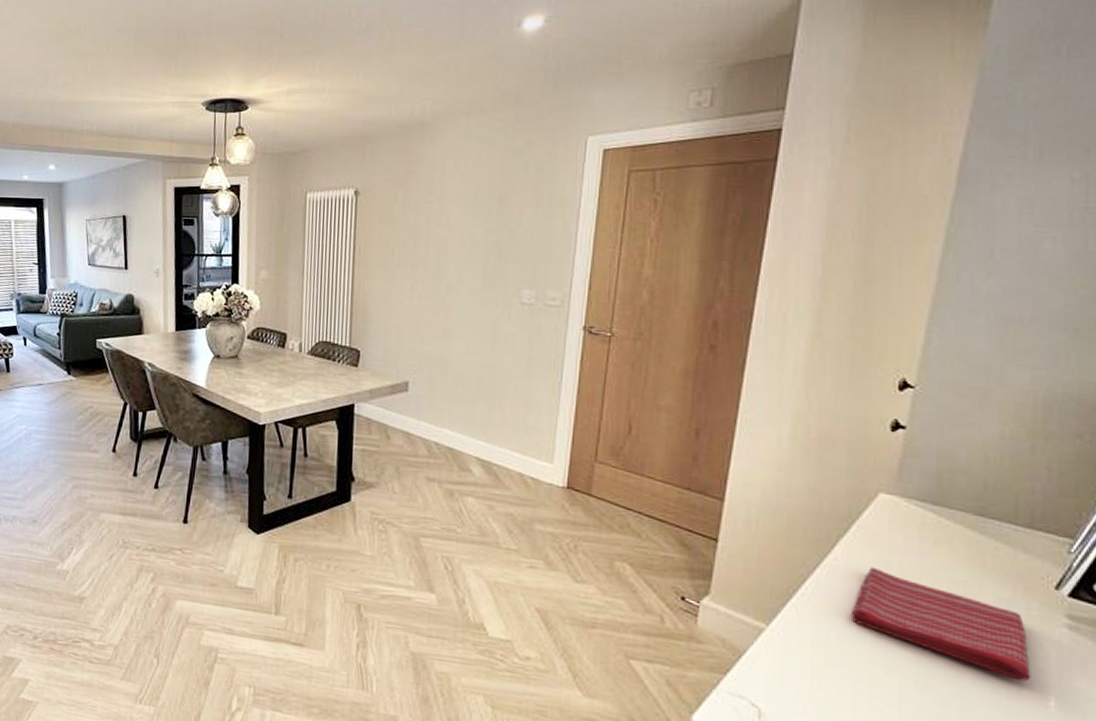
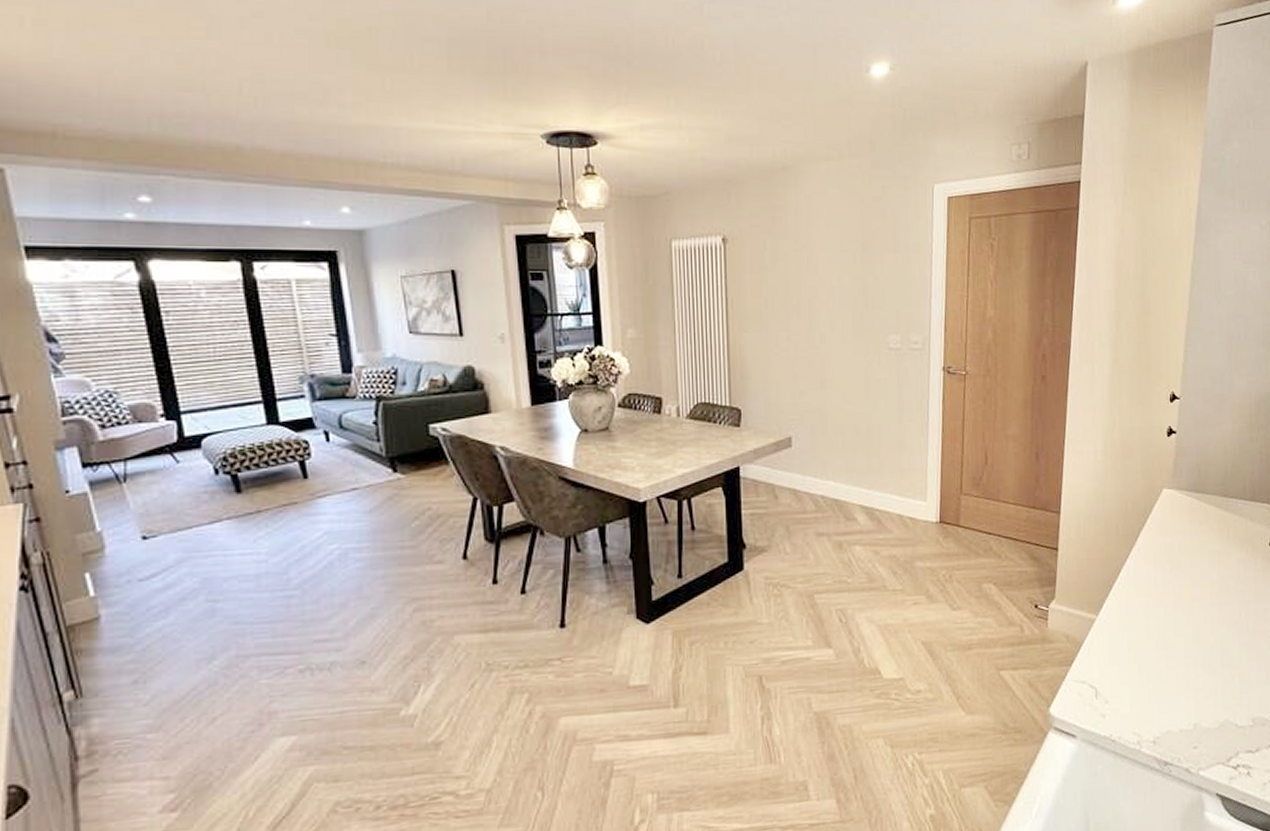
dish towel: present [850,566,1031,682] -> none [1151,551,1260,621]

